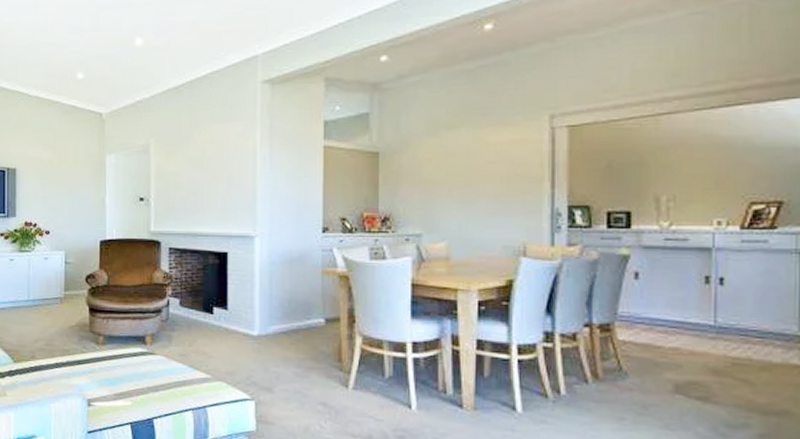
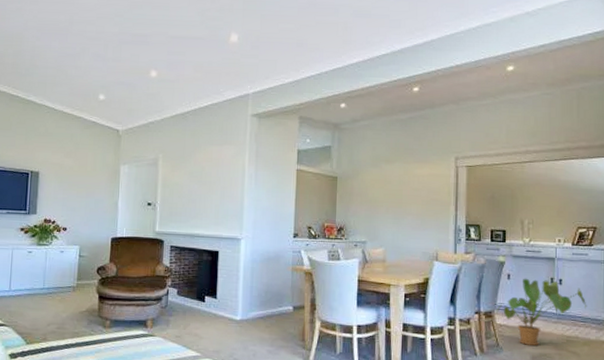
house plant: none [617,277,767,370] -> present [496,278,587,346]

